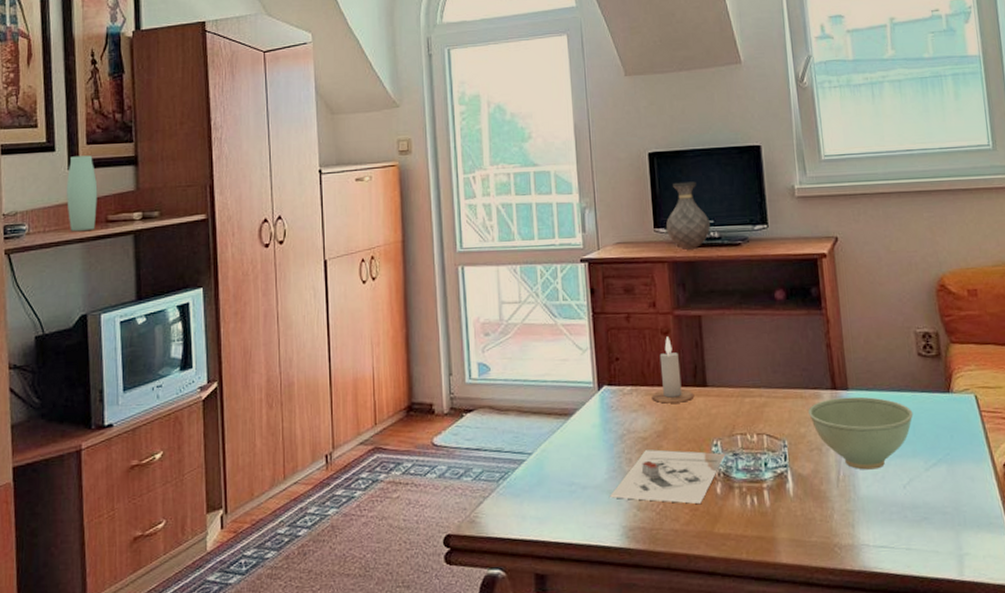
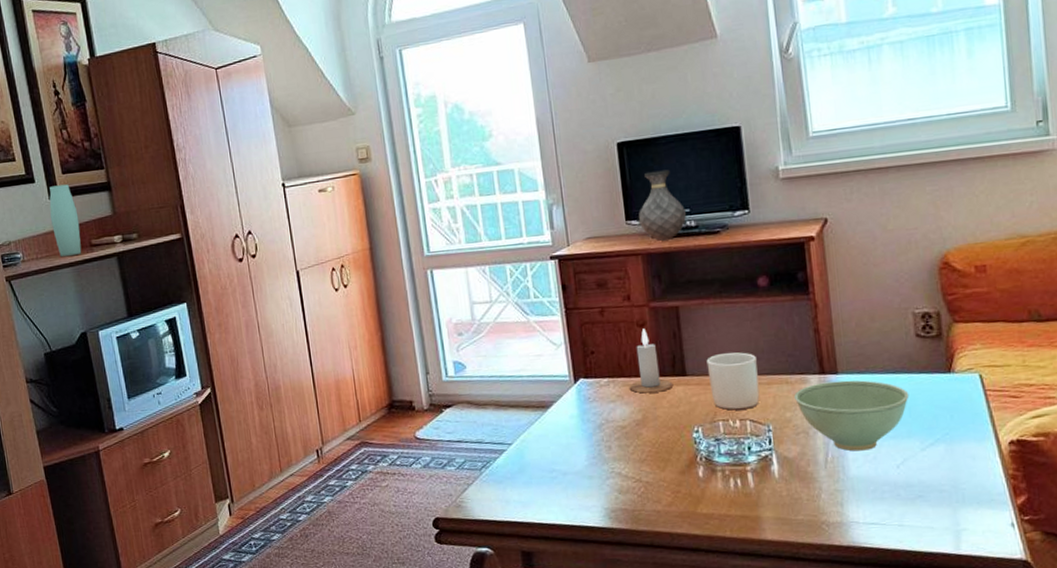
architectural model: present [610,449,726,505] -> none [591,437,707,487]
mug: none [726,364,776,424] -> present [706,352,760,411]

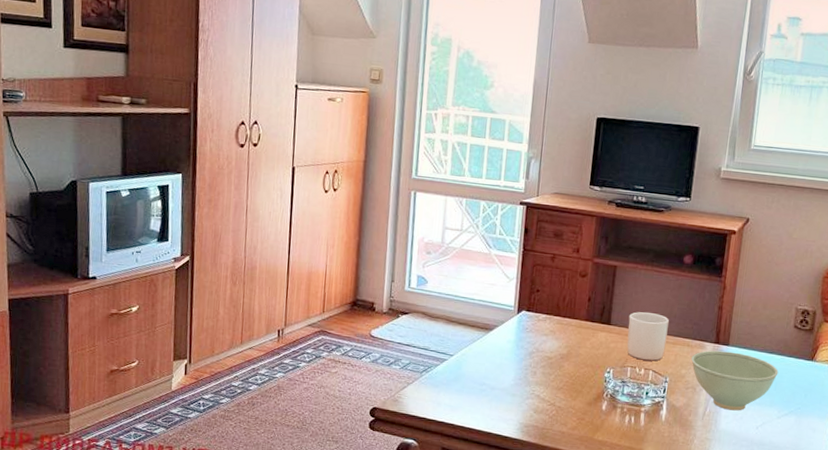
vase: present [49,184,82,258] -> none [61,35,91,107]
candle: present [629,328,674,394] -> none [562,279,599,335]
vase: present [639,169,686,241] -> none [601,148,640,209]

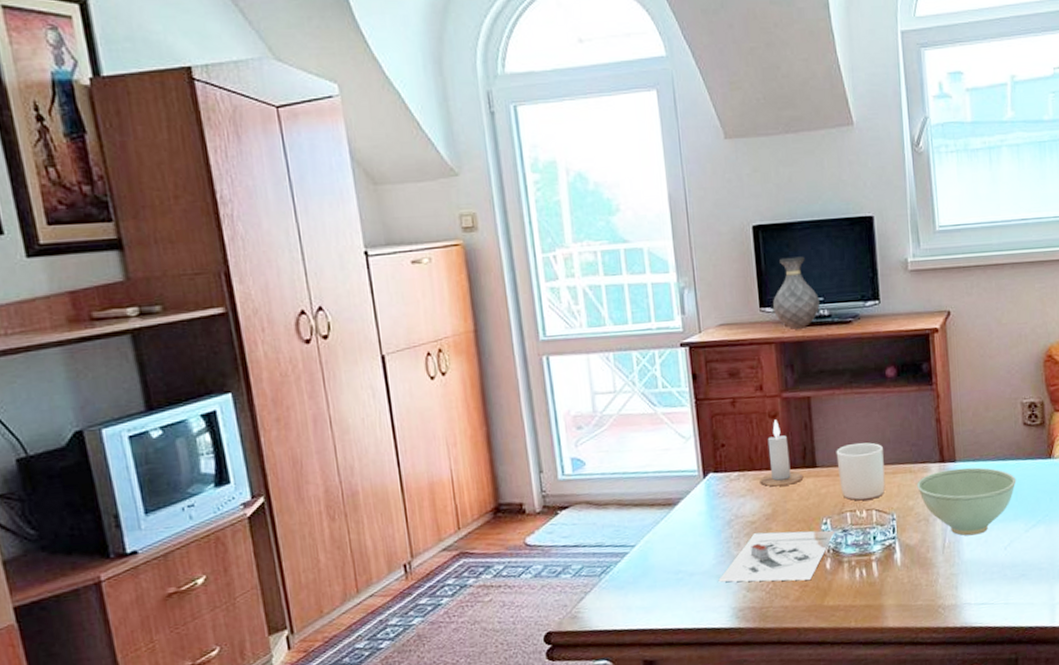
architectural model: none [513,367,616,416] -> present [718,530,835,583]
candle: none [562,279,599,335] -> present [759,419,804,487]
vase: none [601,148,640,209] -> present [773,256,820,329]

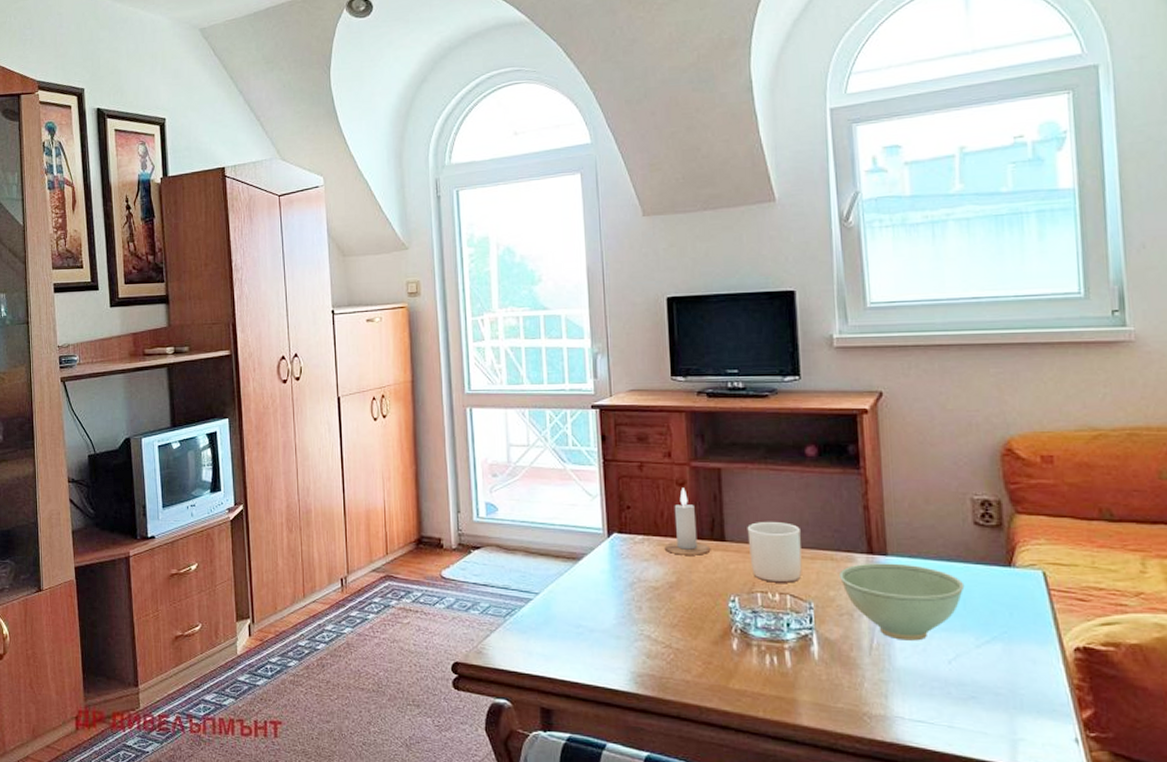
architectural model: present [718,530,835,583] -> none [618,600,744,659]
vase: present [773,256,820,329] -> none [685,328,734,399]

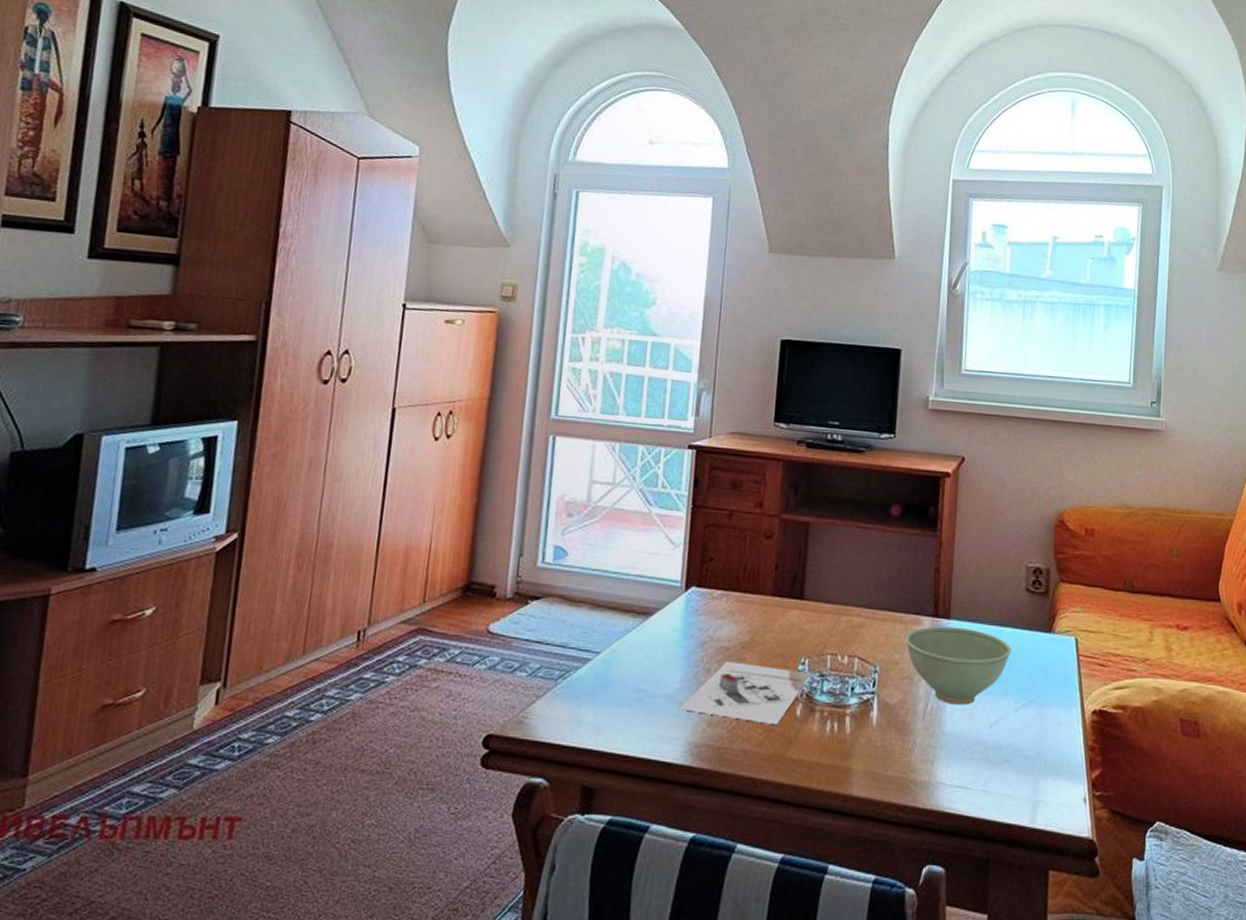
architectural model: none [618,600,744,659] -> present [679,661,812,726]
candle: present [664,488,711,555] -> none [742,541,789,614]
mug: present [747,521,802,583] -> none [825,580,877,645]

